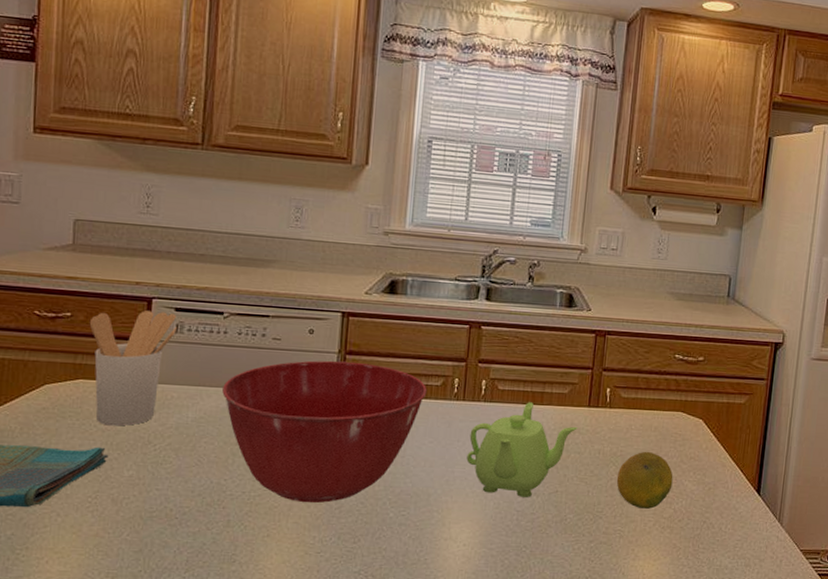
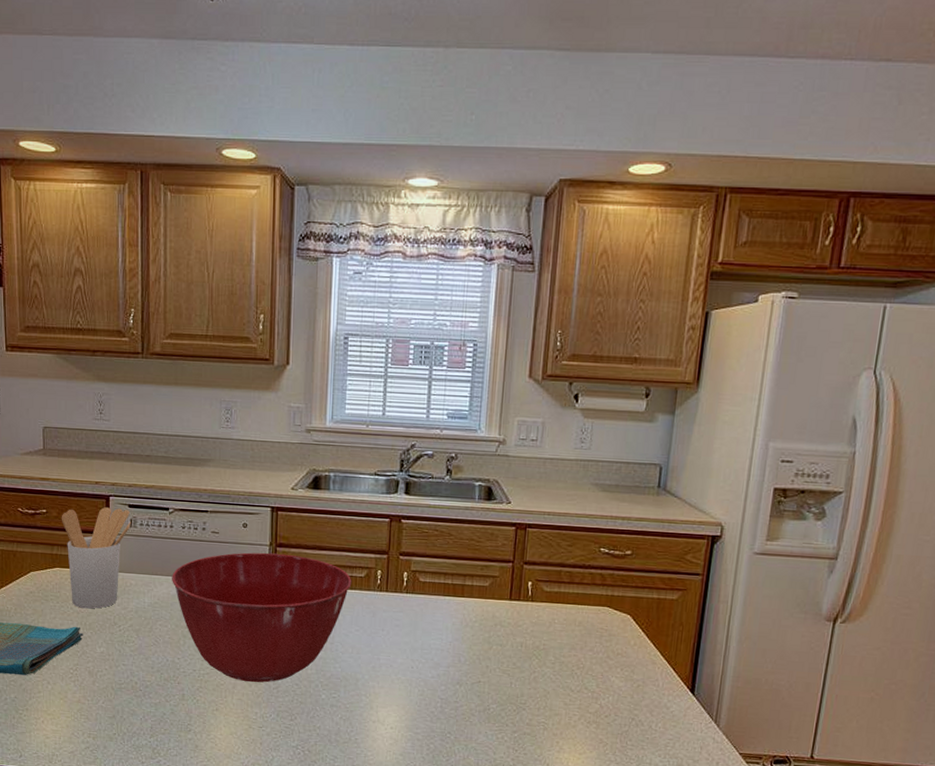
teapot: present [466,402,577,497] -> none [391,594,499,686]
fruit: present [616,451,673,509] -> none [539,645,599,703]

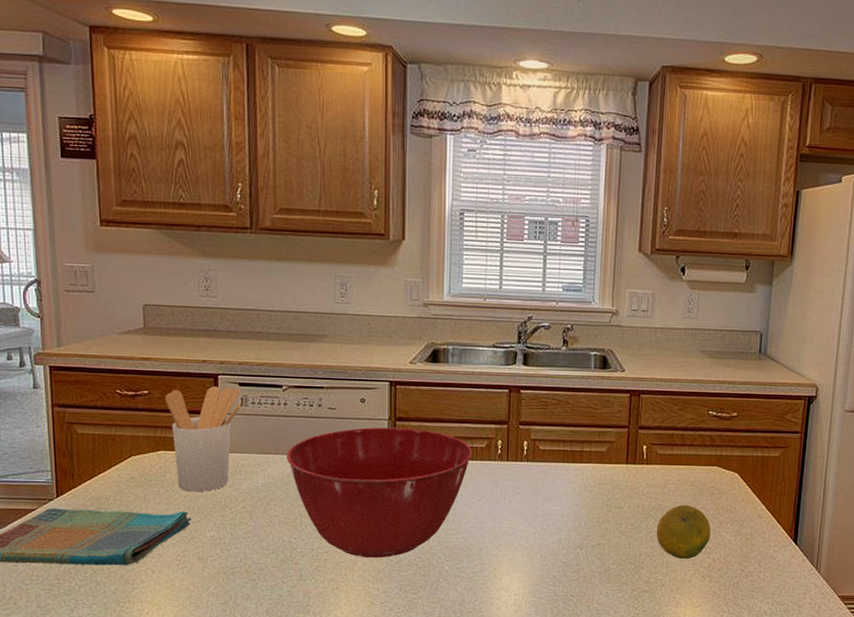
fruit: none [539,645,599,703] -> present [656,504,711,559]

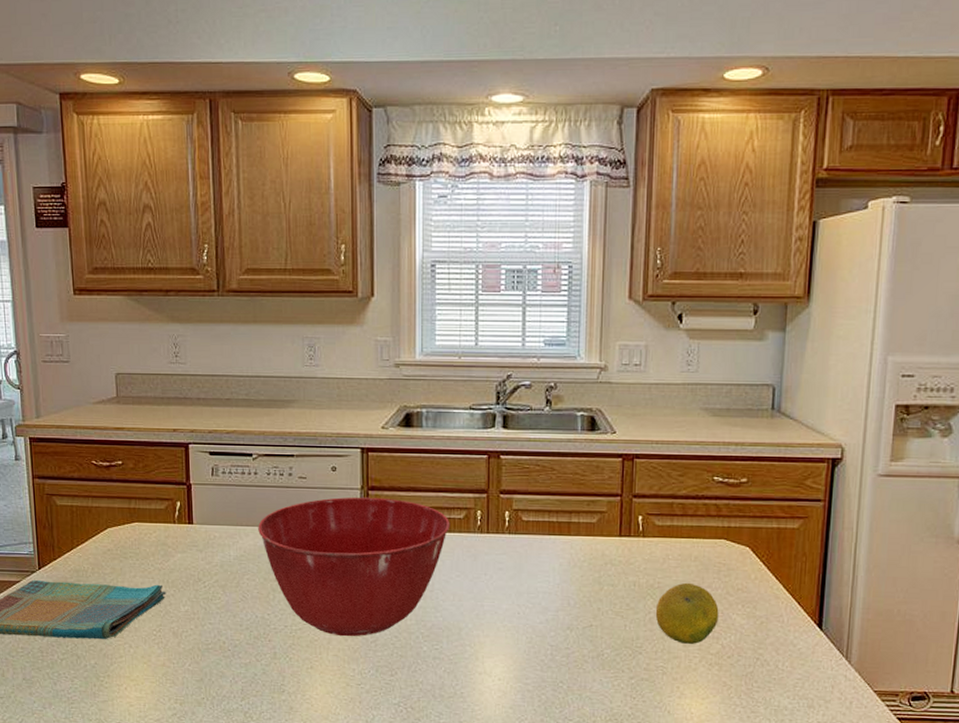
utensil holder: present [164,386,242,492] -> none [138,456,212,565]

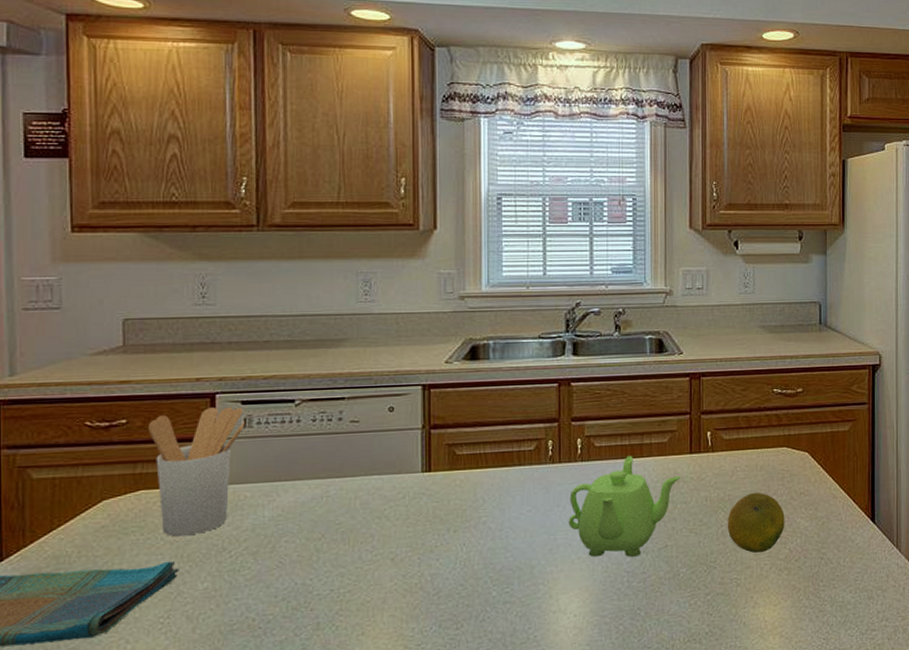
utensil holder: none [138,456,212,565] -> present [147,407,245,537]
mixing bowl: present [258,497,450,637] -> none [300,435,520,593]
teapot: none [495,533,609,632] -> present [568,456,681,557]

